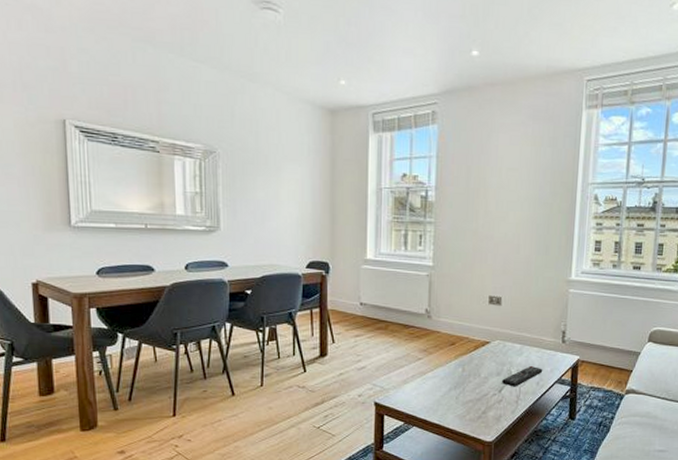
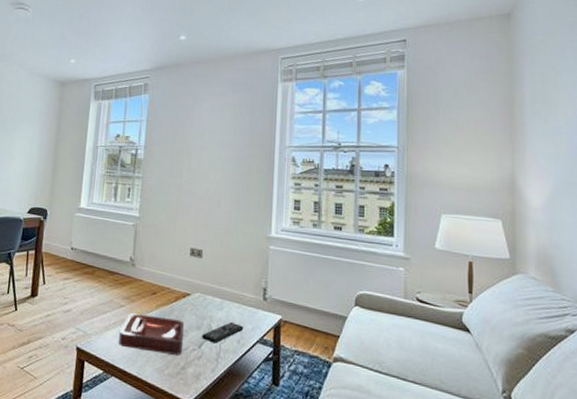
decorative tray: none [418,365,485,401] -> present [119,313,185,355]

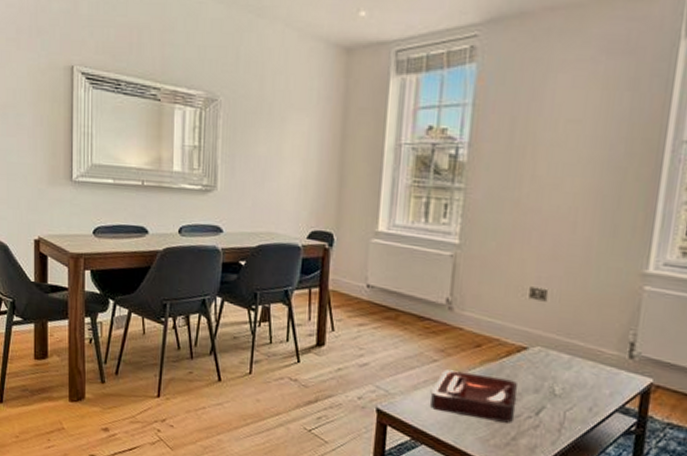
remote control: present [202,321,244,344] -> none [541,384,599,411]

